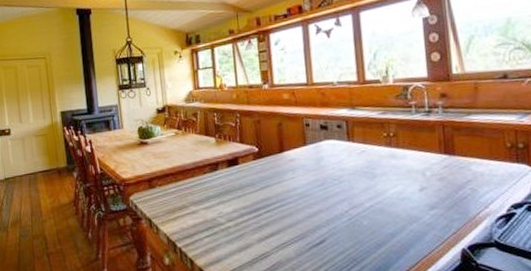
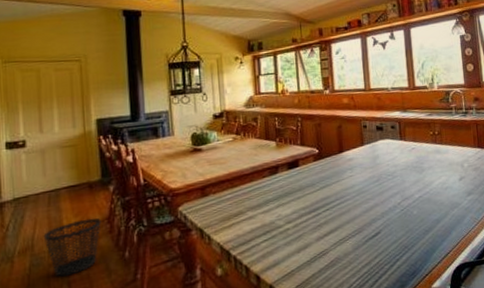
wastebasket: none [27,200,69,248] -> present [43,218,101,277]

